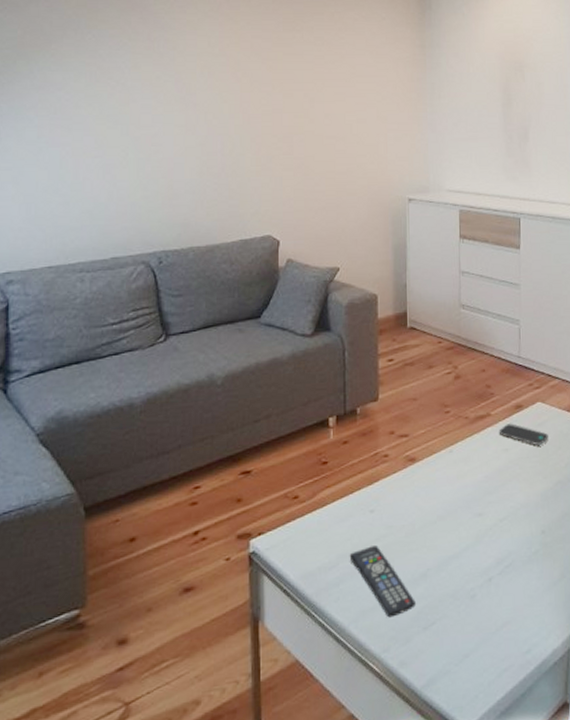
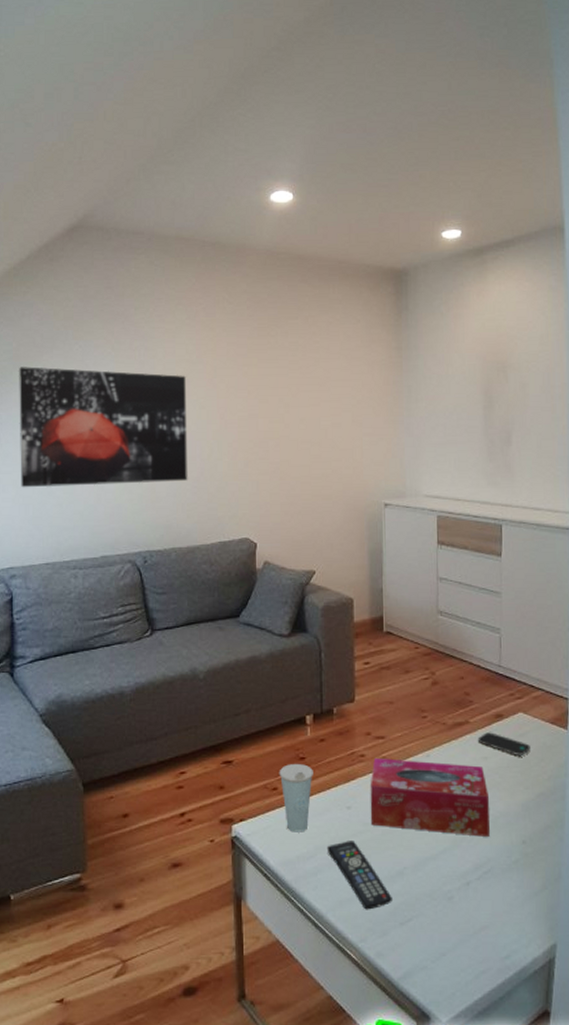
wall art: none [22,55,208,186] -> present [18,366,188,488]
cup: none [300,468,336,542] -> present [279,763,313,832]
tissue box: none [393,456,511,531] -> present [370,757,490,837]

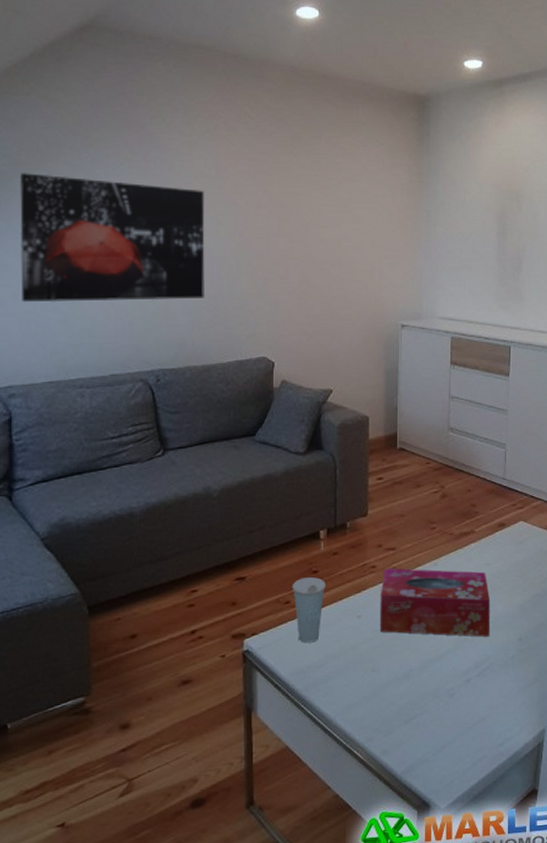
remote control: present [327,841,392,910] -> none [337,648,398,712]
smartphone: present [477,732,530,755] -> none [481,540,529,561]

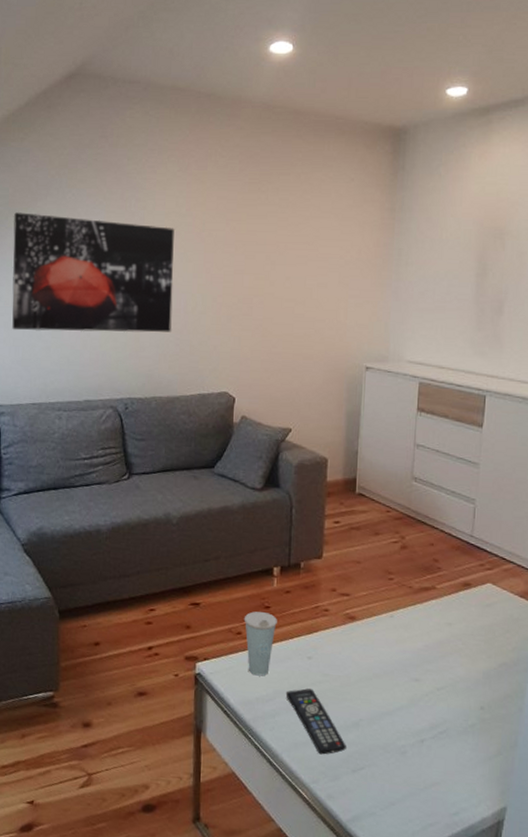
remote control: none [337,648,398,712] -> present [285,688,346,755]
tissue box: present [379,568,490,637] -> none [330,613,450,699]

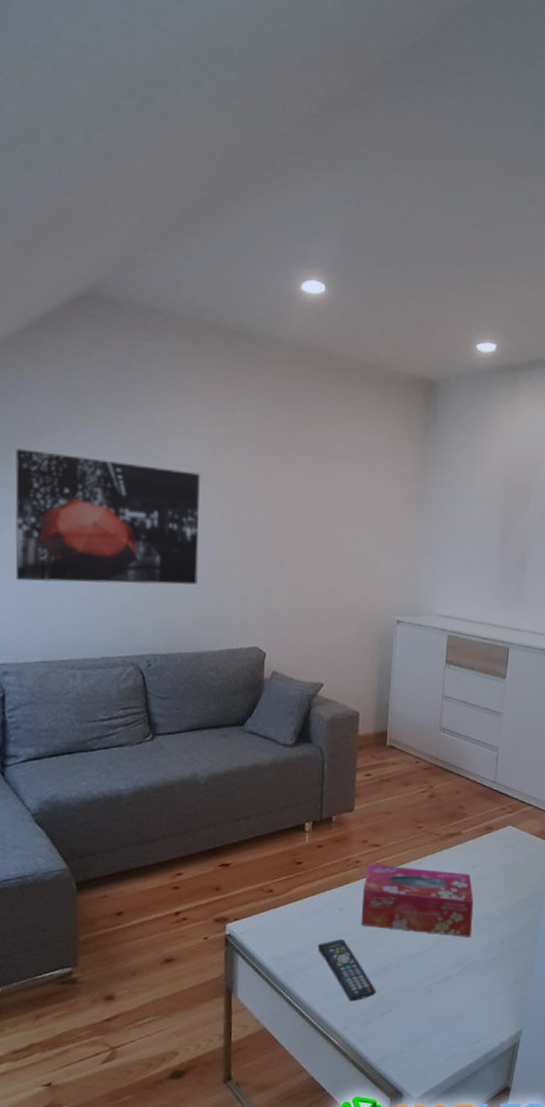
cup: present [243,611,277,676] -> none [275,867,309,931]
tissue box: none [330,613,450,699] -> present [361,863,473,937]

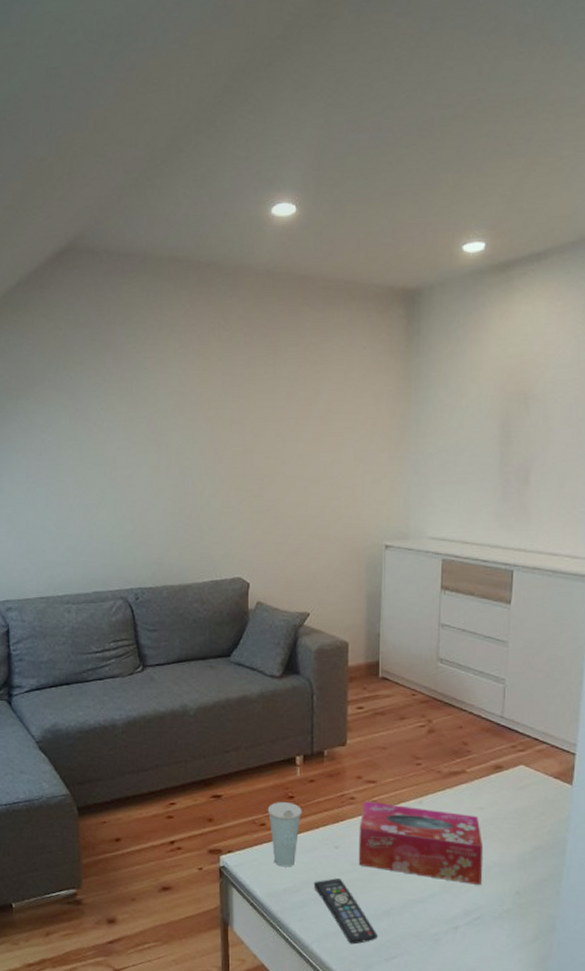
wall art: present [14,449,200,585] -> none [10,399,180,523]
cup: none [275,867,309,931] -> present [267,801,302,867]

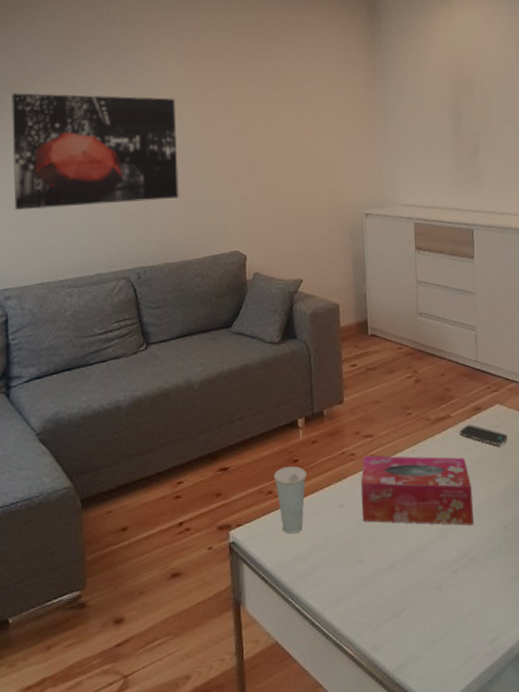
wall art: none [10,399,180,523] -> present [11,93,179,211]
remote control: present [313,878,378,945] -> none [321,538,385,605]
smartphone: none [474,783,530,808] -> present [459,425,508,445]

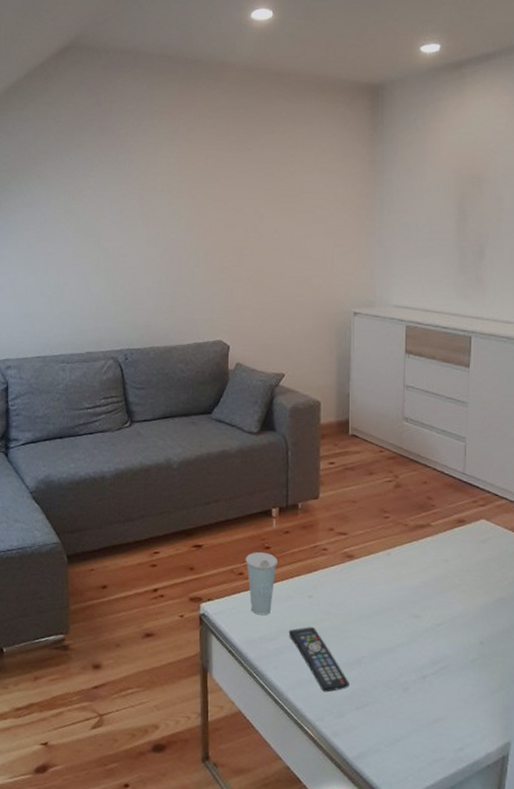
wall art: present [11,93,179,211] -> none [15,177,167,288]
remote control: none [321,538,385,605] -> present [288,627,349,692]
tissue box: present [360,455,474,526] -> none [331,552,448,635]
smartphone: present [459,425,508,445] -> none [438,536,492,561]

